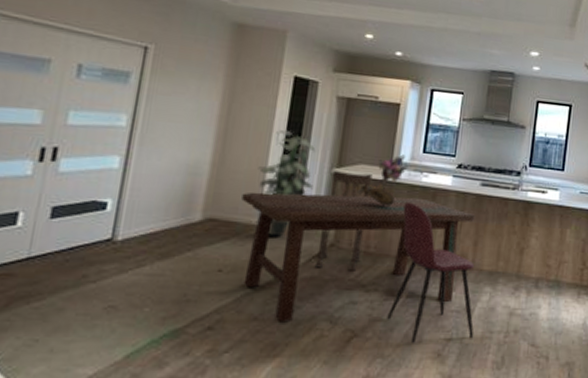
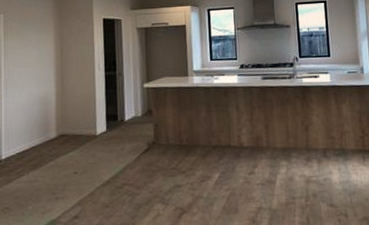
dining table: present [241,192,476,322] -> none [81,96,263,207]
indoor plant: present [258,129,315,237] -> none [89,59,132,143]
dining chair: present [314,169,373,271] -> none [143,84,178,162]
bouquet: present [357,154,408,206] -> none [165,64,201,107]
dining chair: present [387,201,475,344] -> none [203,101,280,215]

